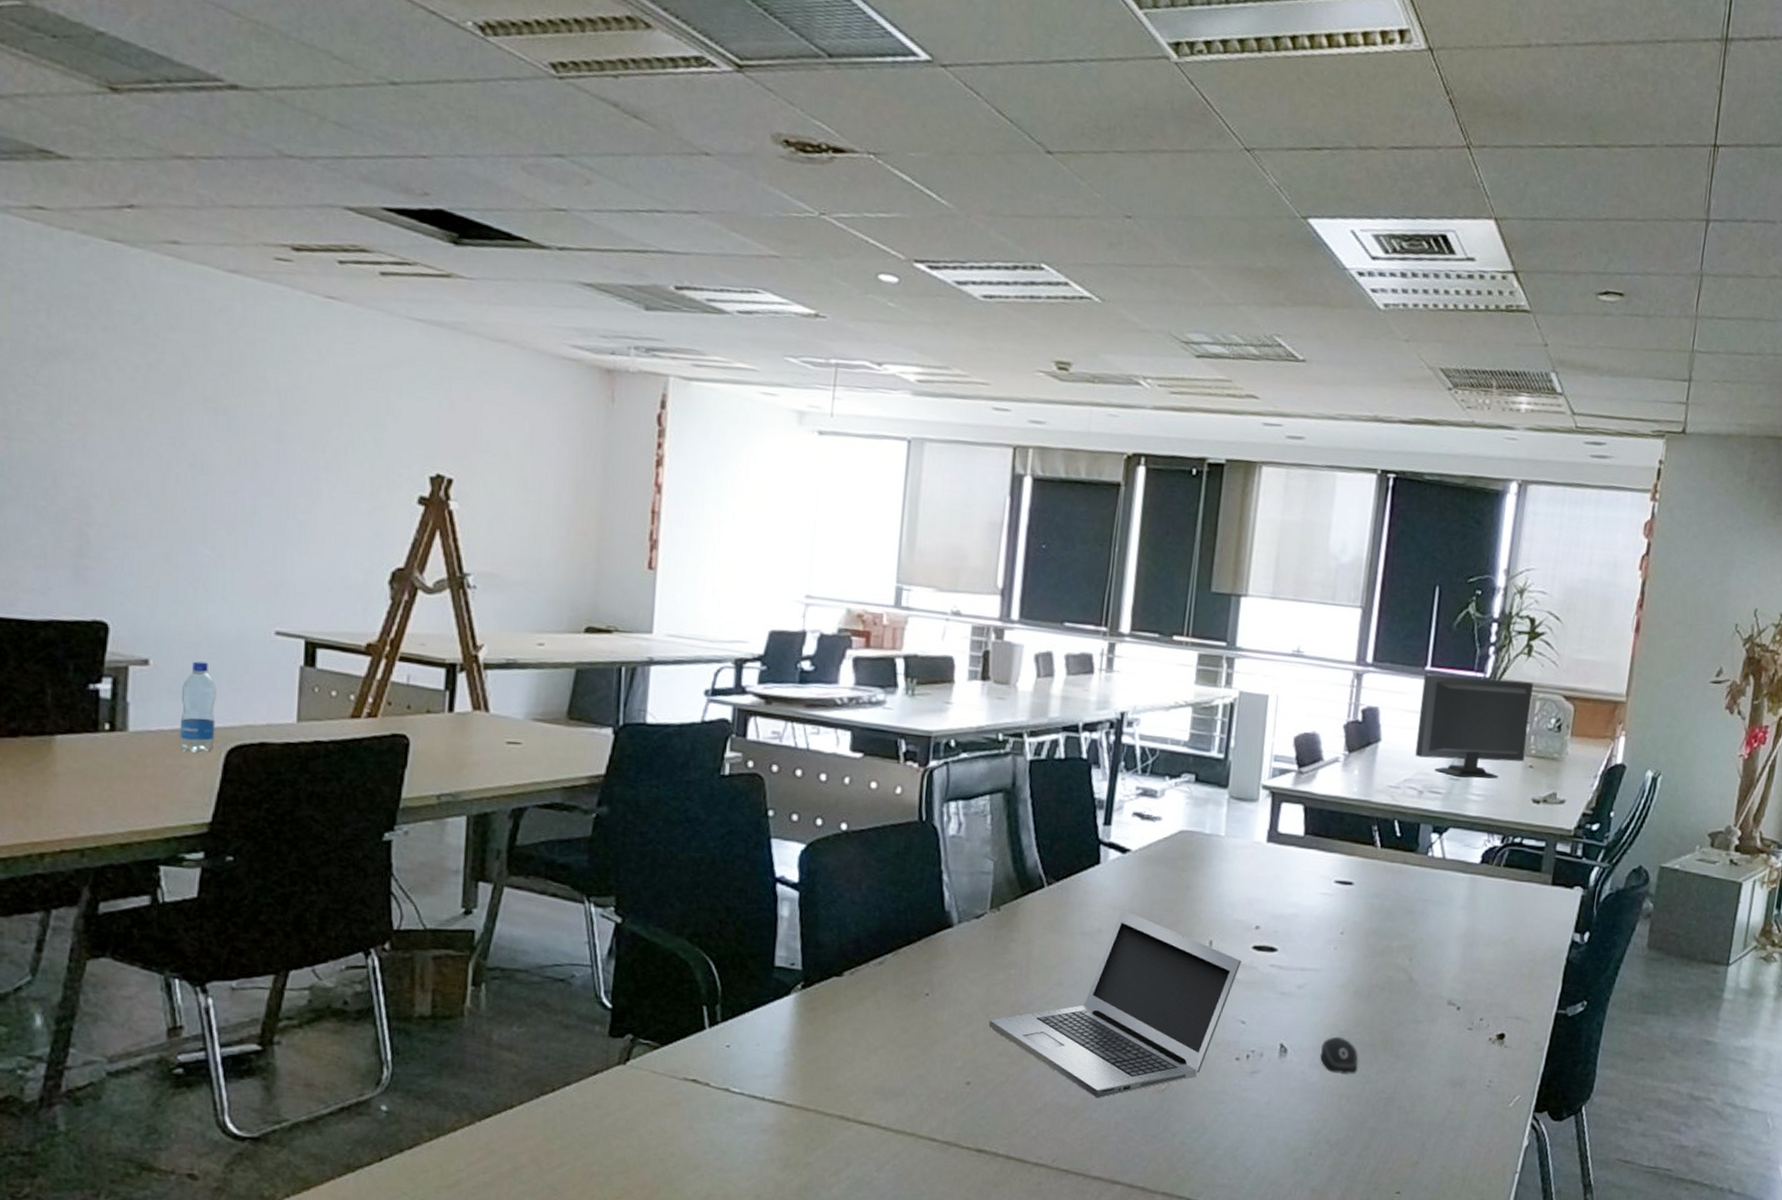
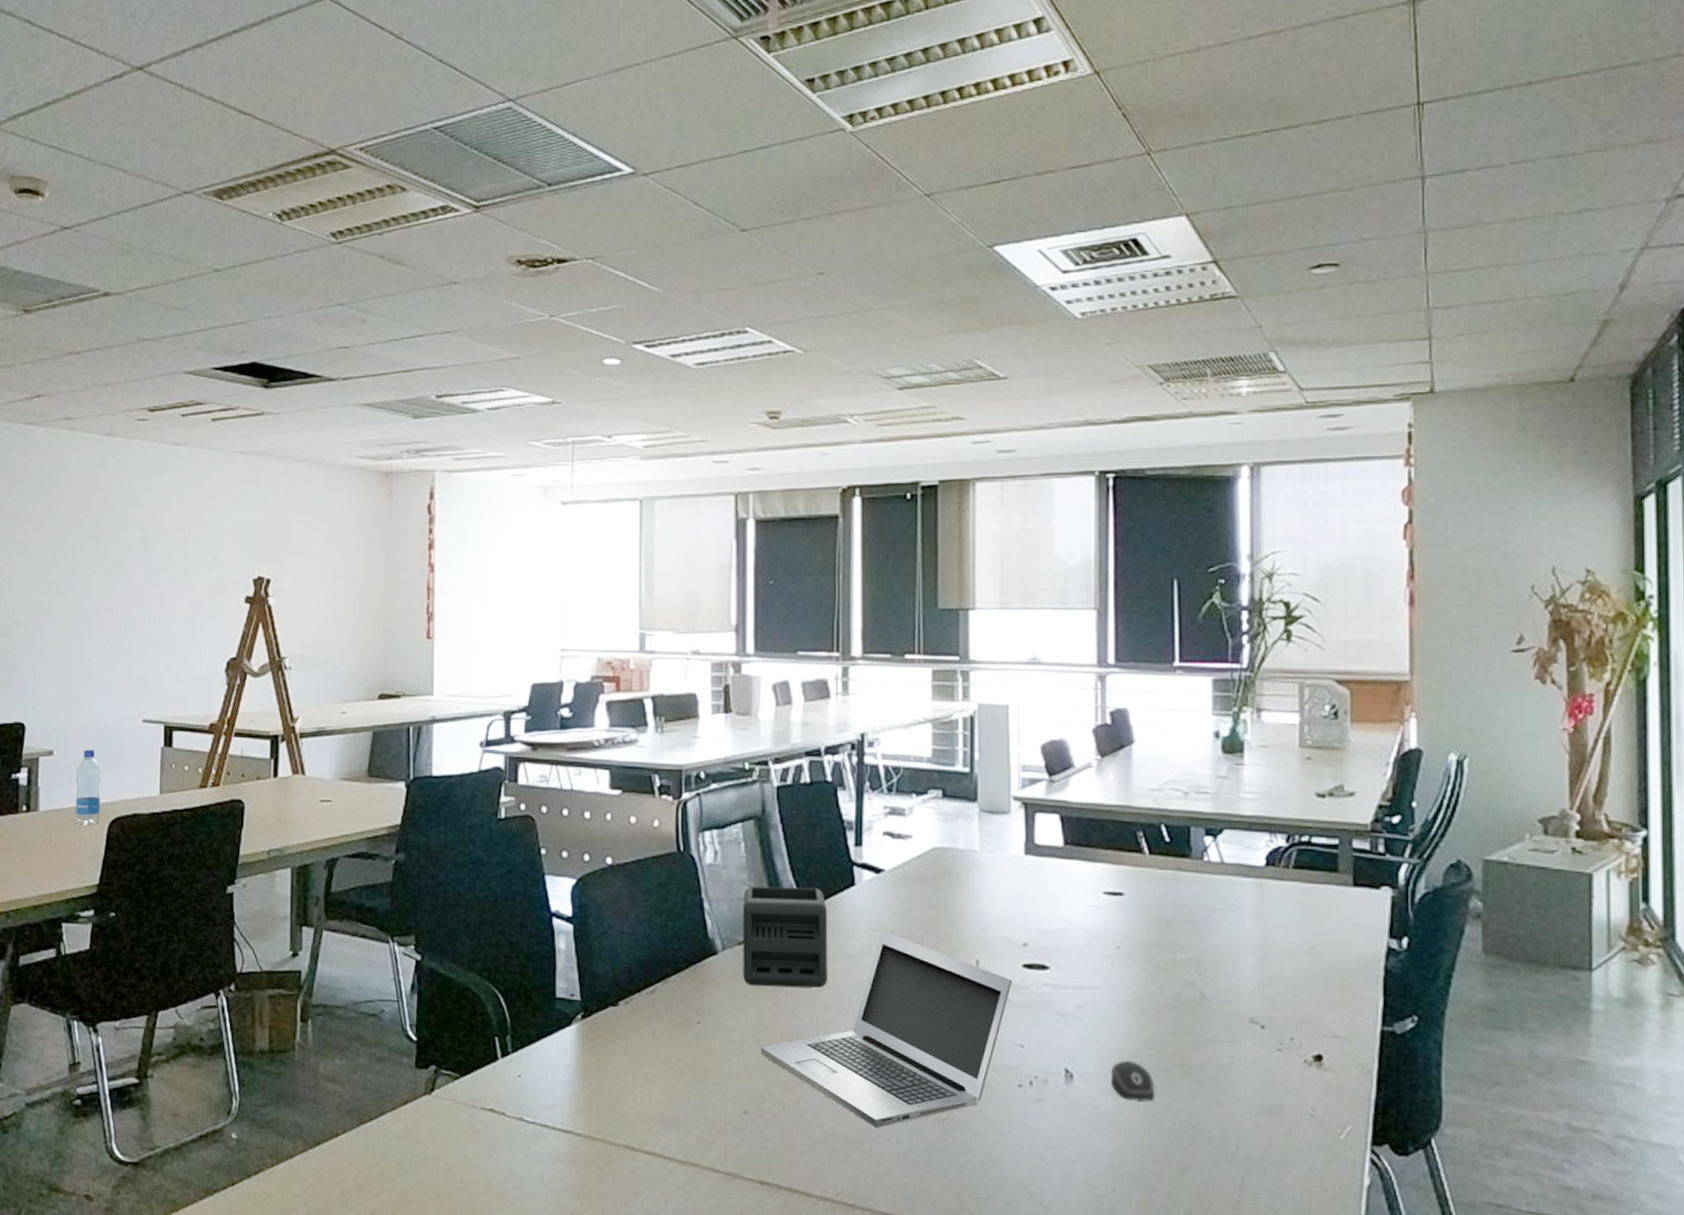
desk organizer: none [977,860,1070,963] -> present [743,886,828,988]
computer monitor: present [1415,673,1533,779] -> none [1173,668,1300,775]

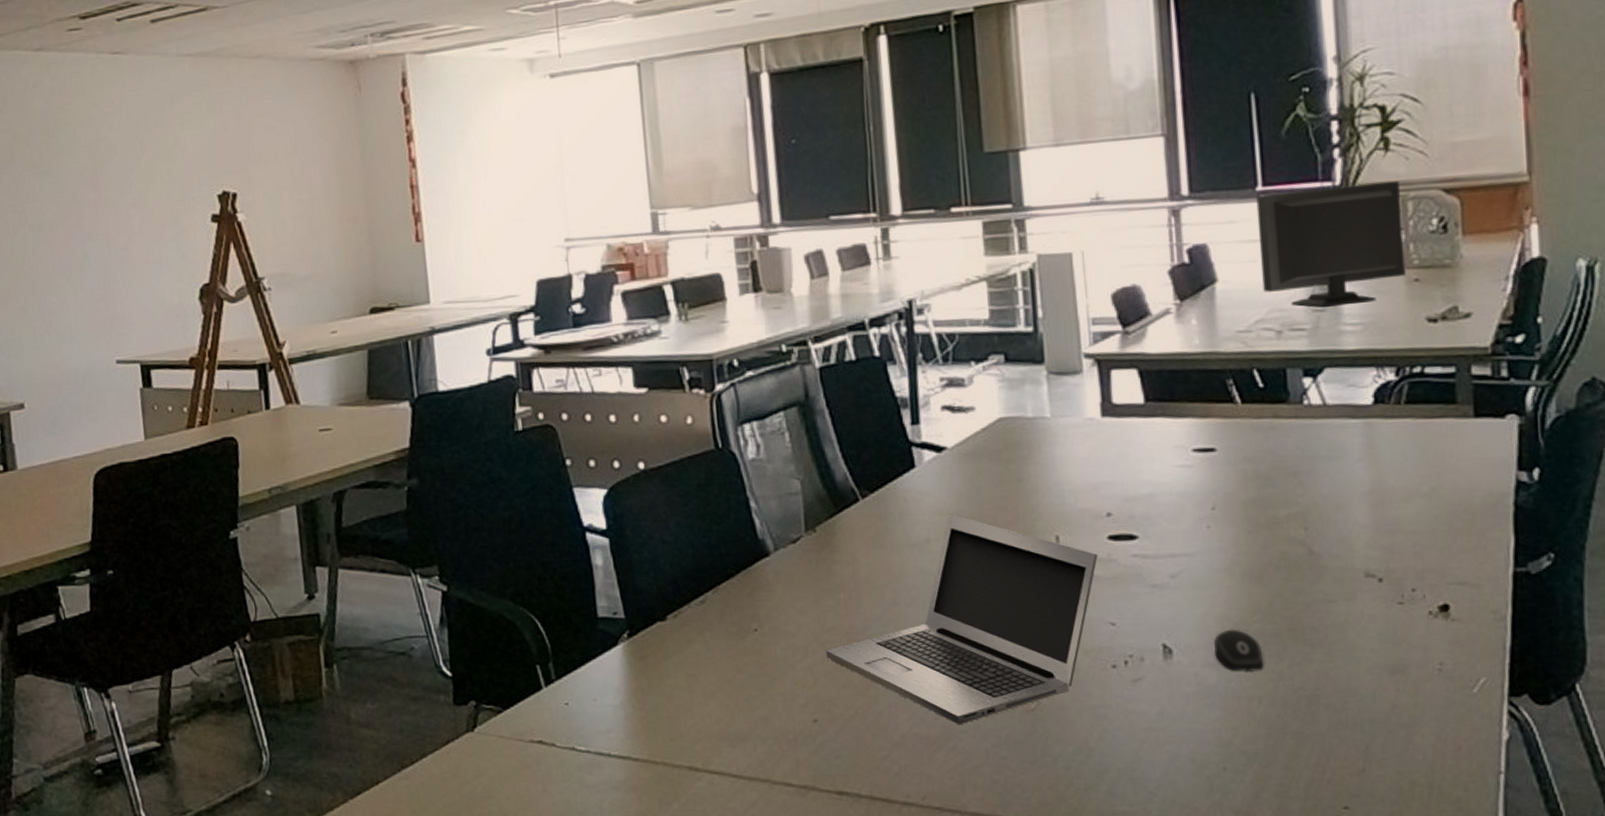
bottle: present [75,749,101,827] -> none [52,398,84,481]
desk organizer: present [743,886,828,988] -> none [792,474,893,585]
computer monitor: none [1173,668,1300,775] -> present [1256,180,1406,308]

